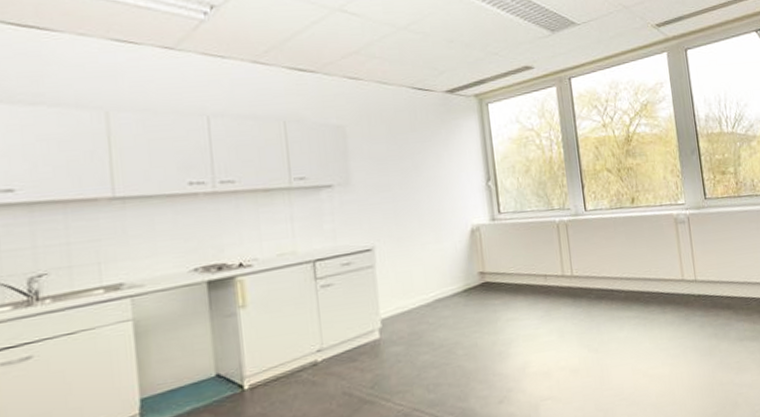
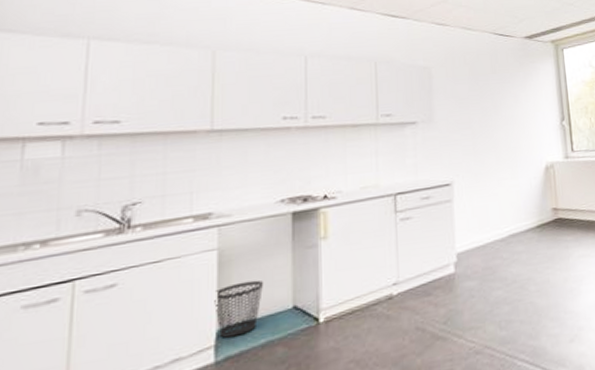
wastebasket: none [134,349,184,407] -> present [214,280,264,338]

